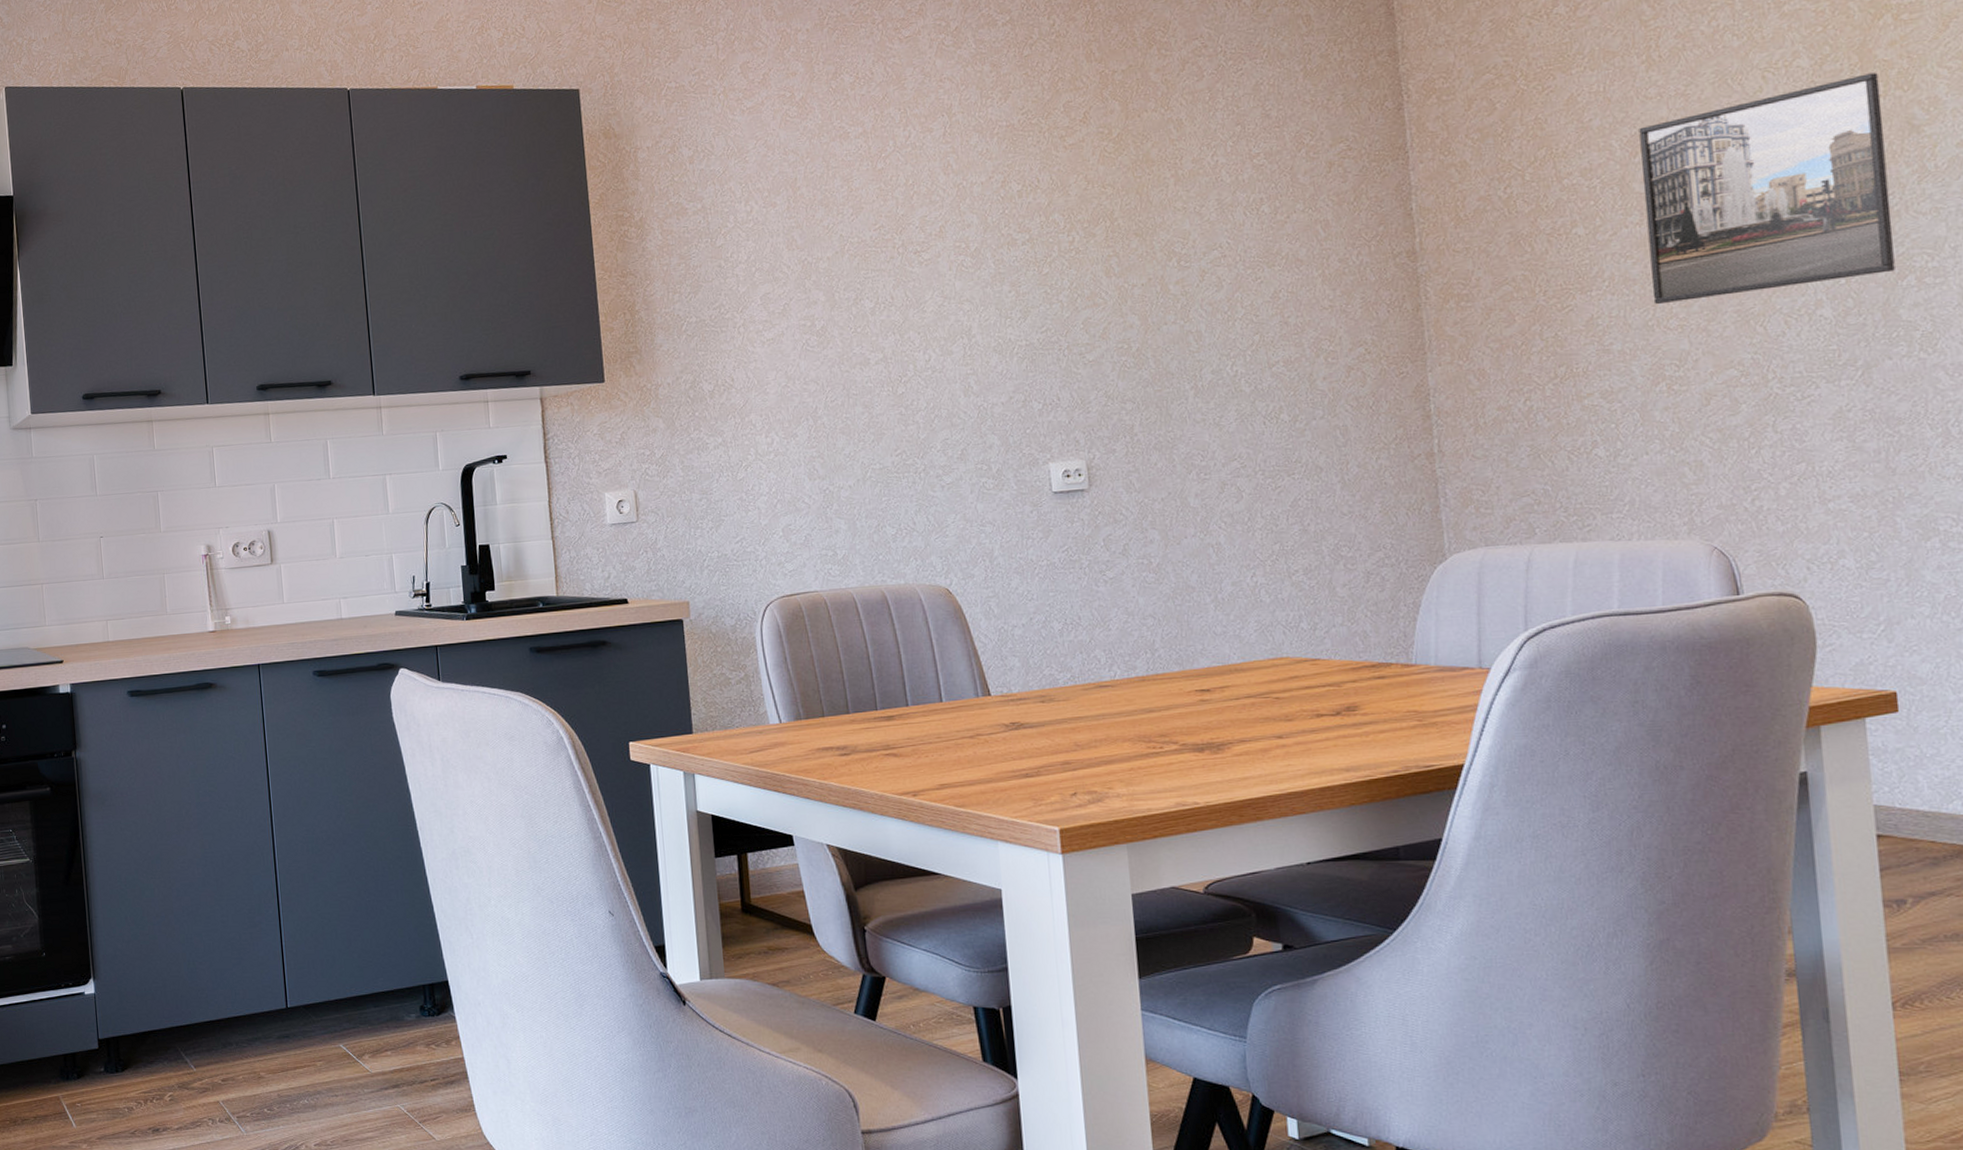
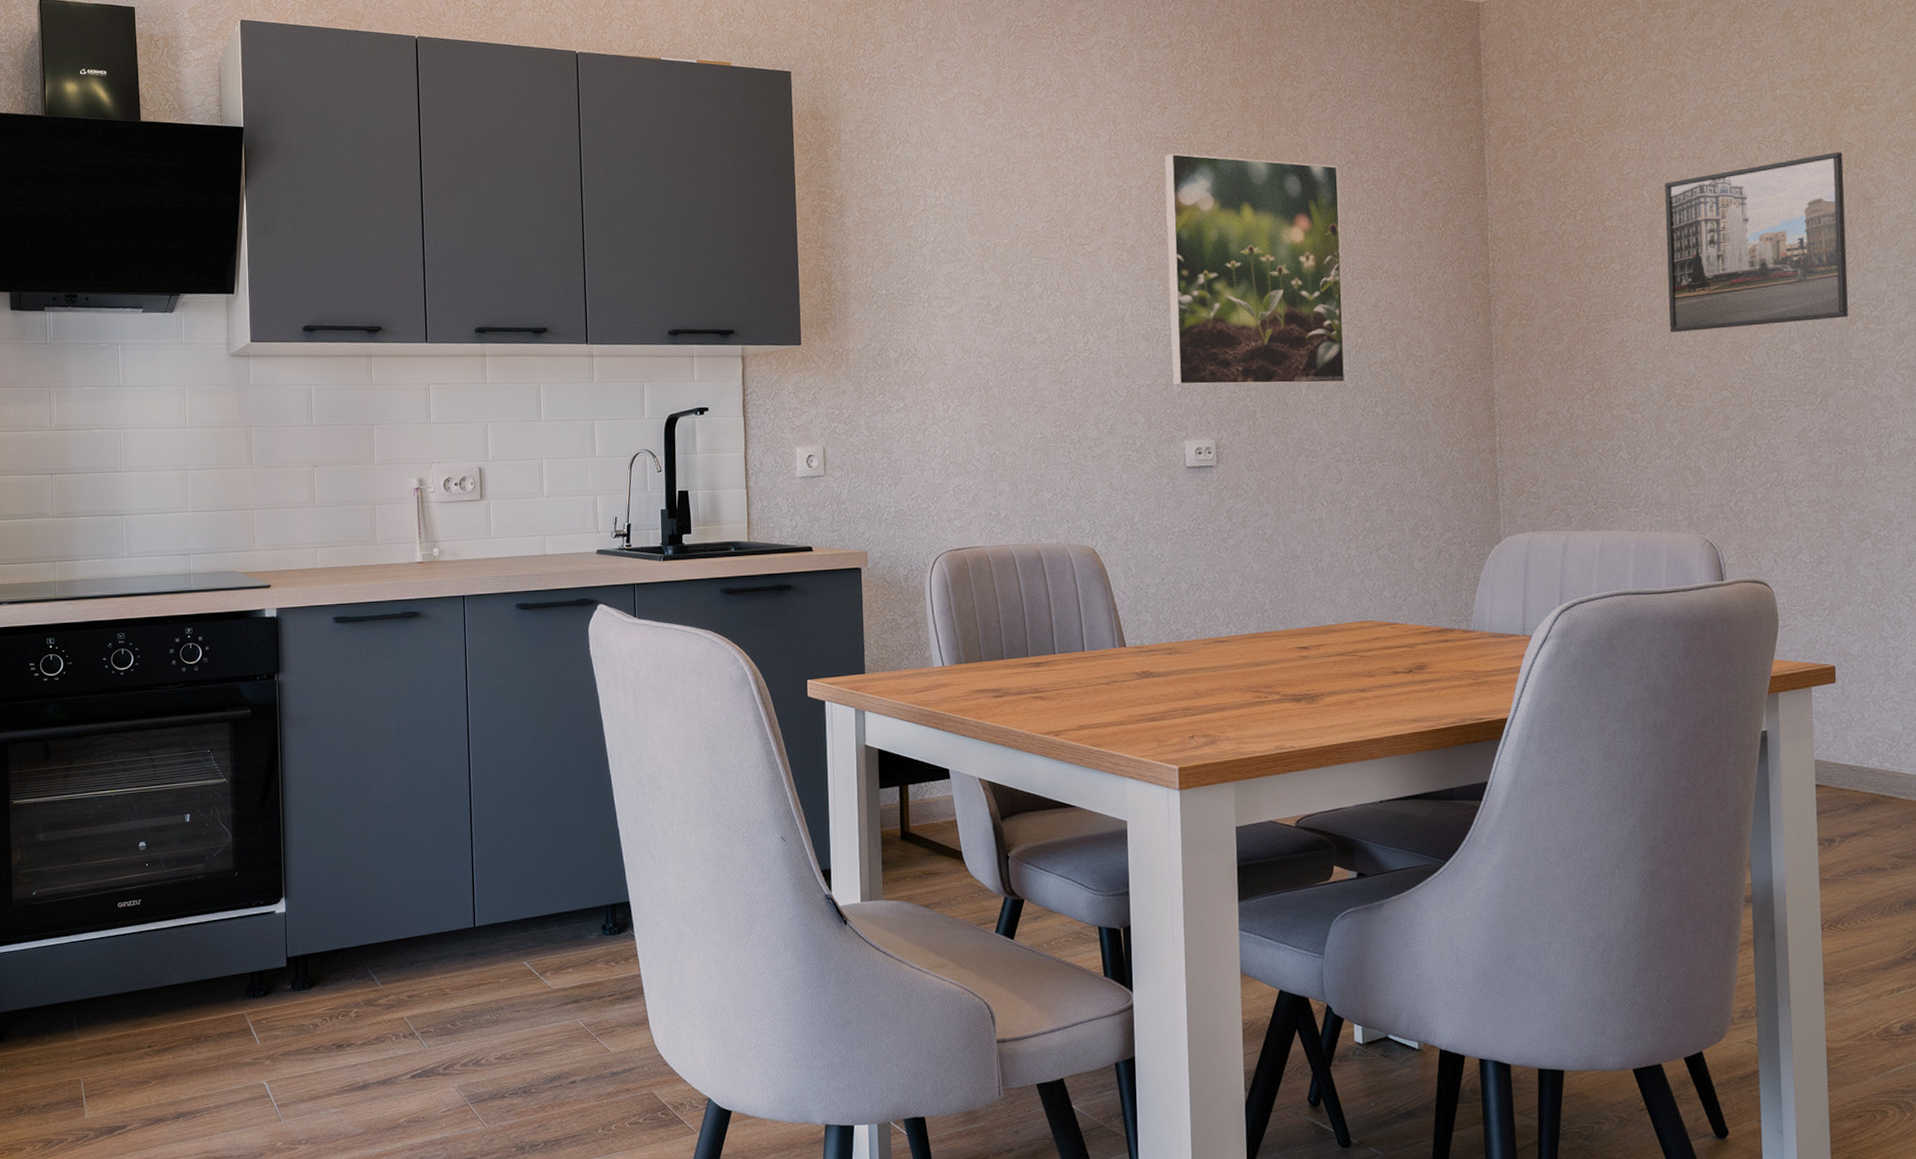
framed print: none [1010,140,1242,402] -> present [1164,153,1346,386]

